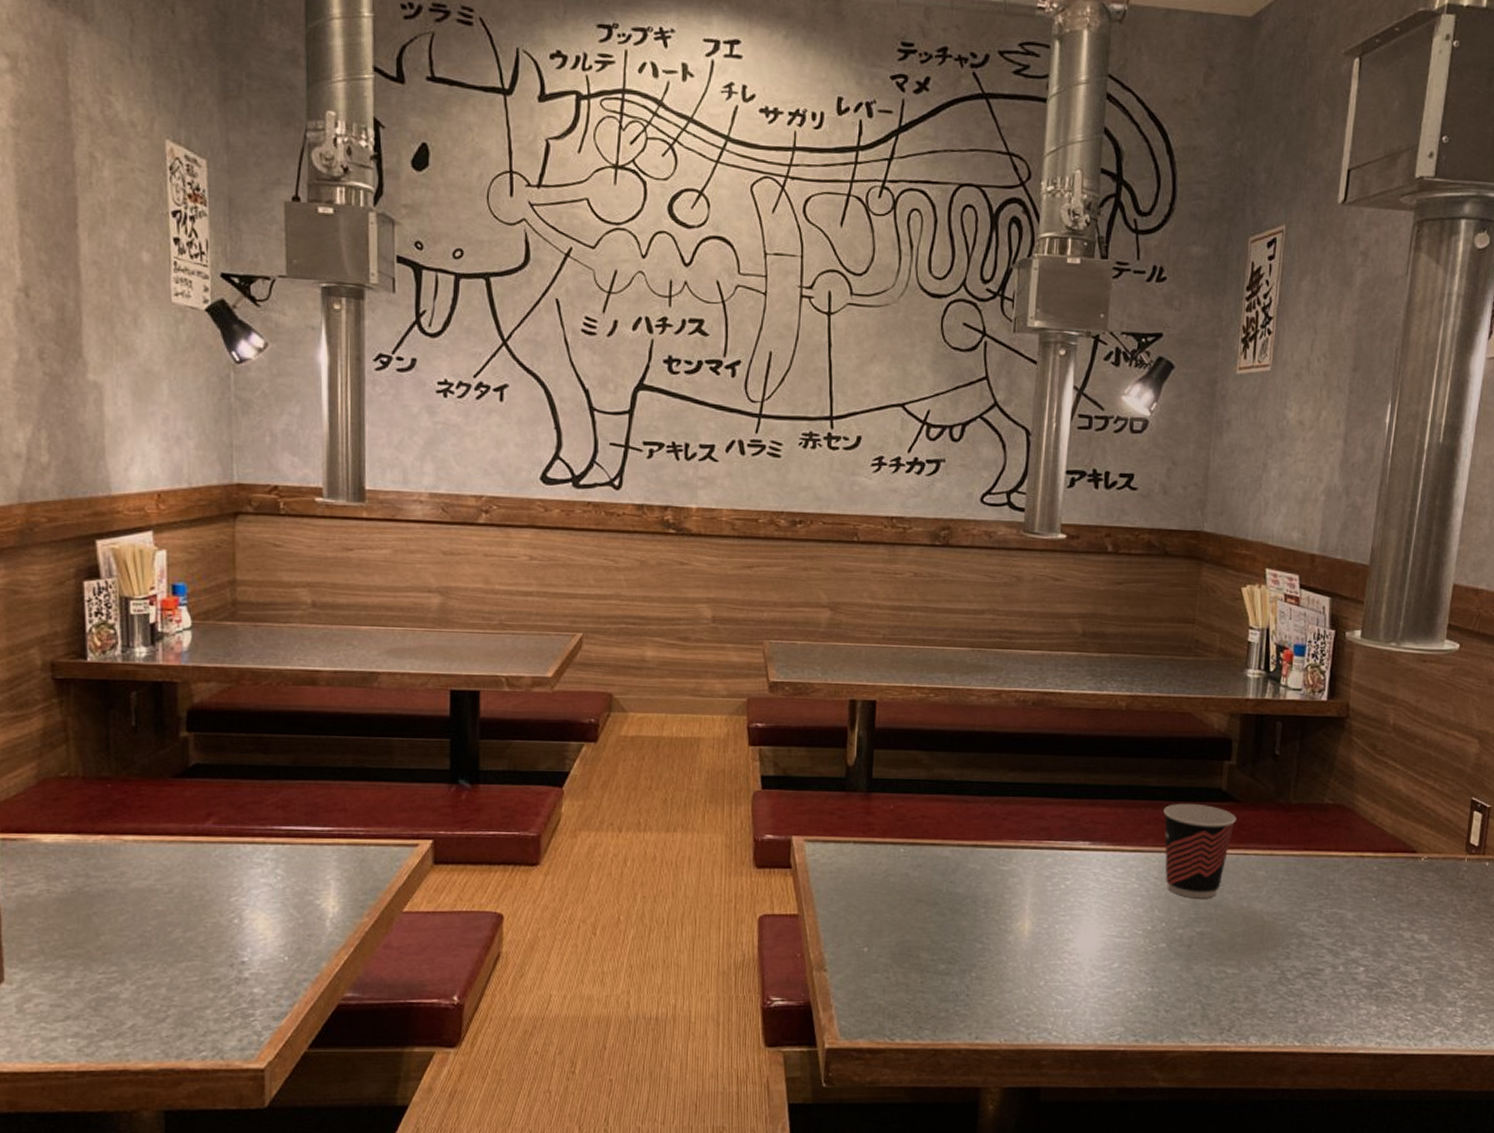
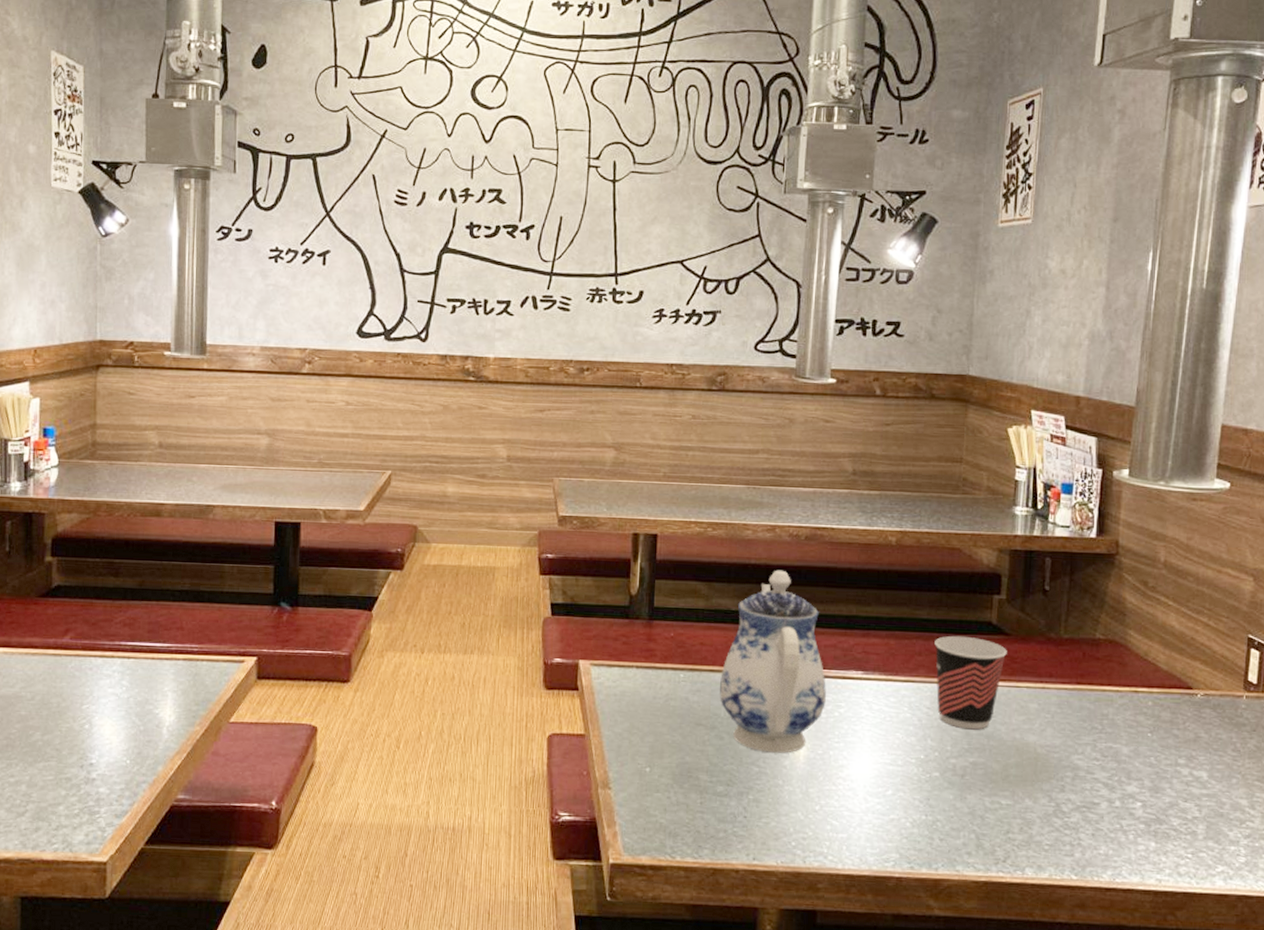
teapot: none [942,737,1053,928] -> present [720,570,826,753]

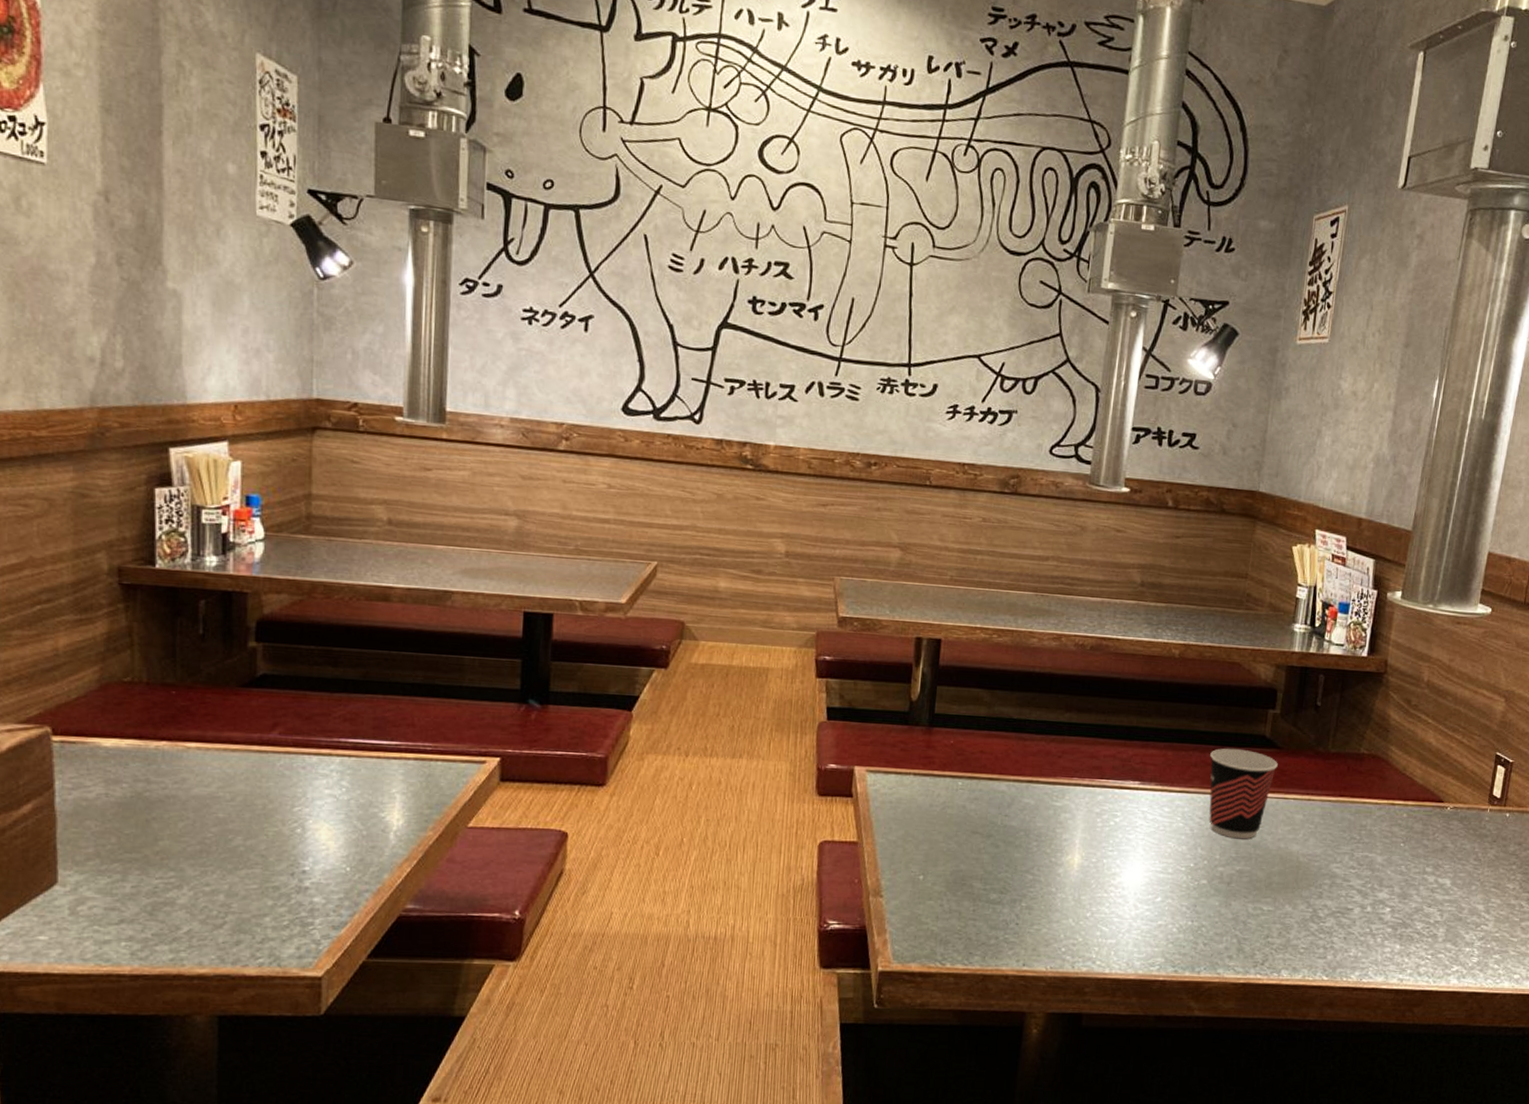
teapot: present [720,570,826,753] -> none [997,679,1104,861]

